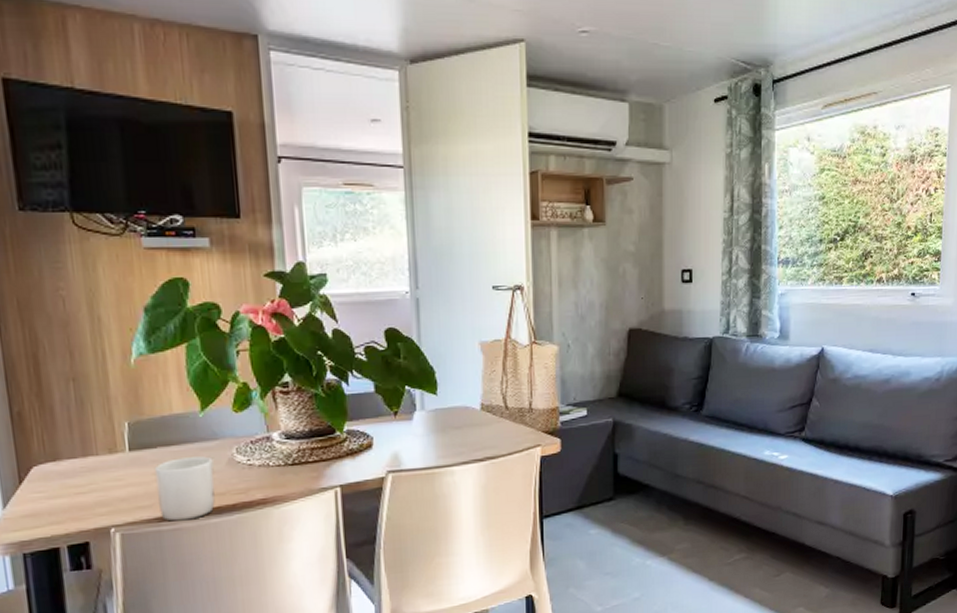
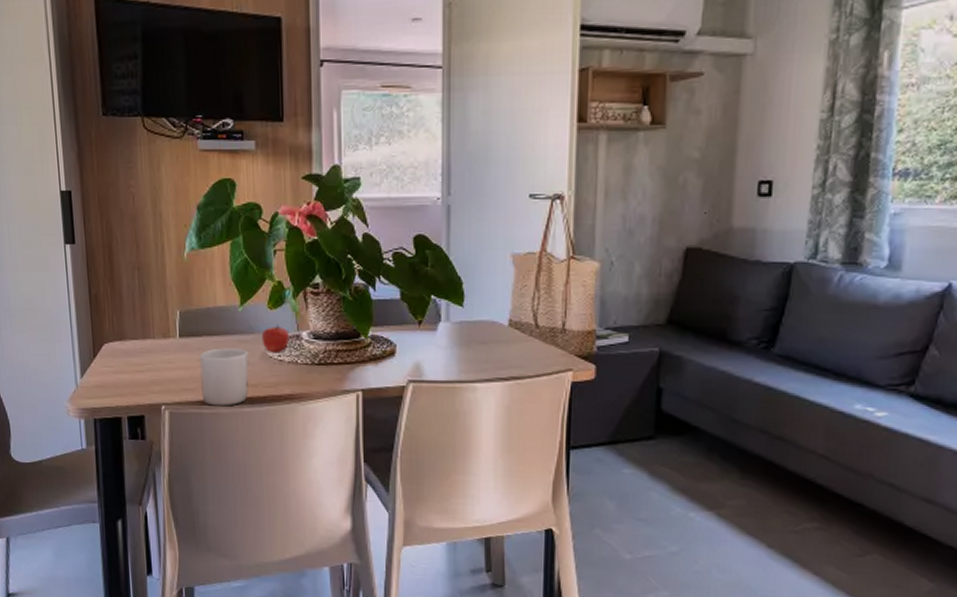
fruit: none [227,428,259,459] -> present [261,325,290,354]

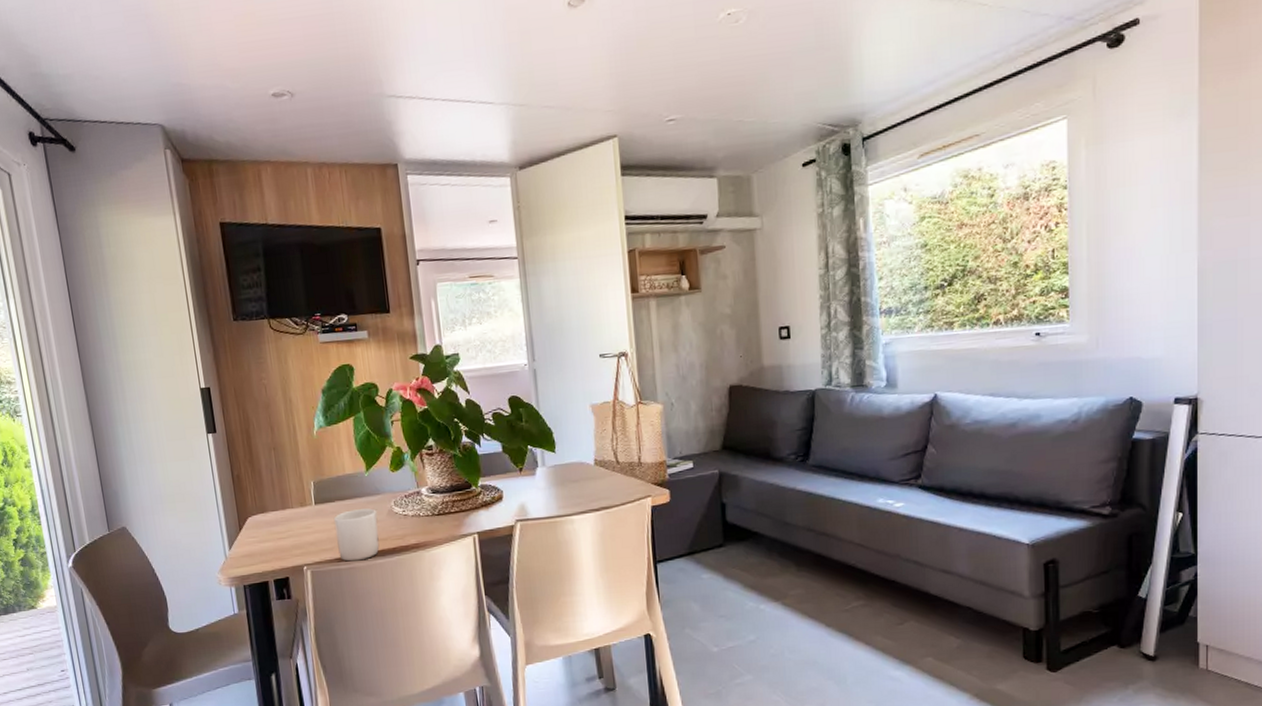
fruit: present [261,325,290,354] -> none [386,485,412,510]

